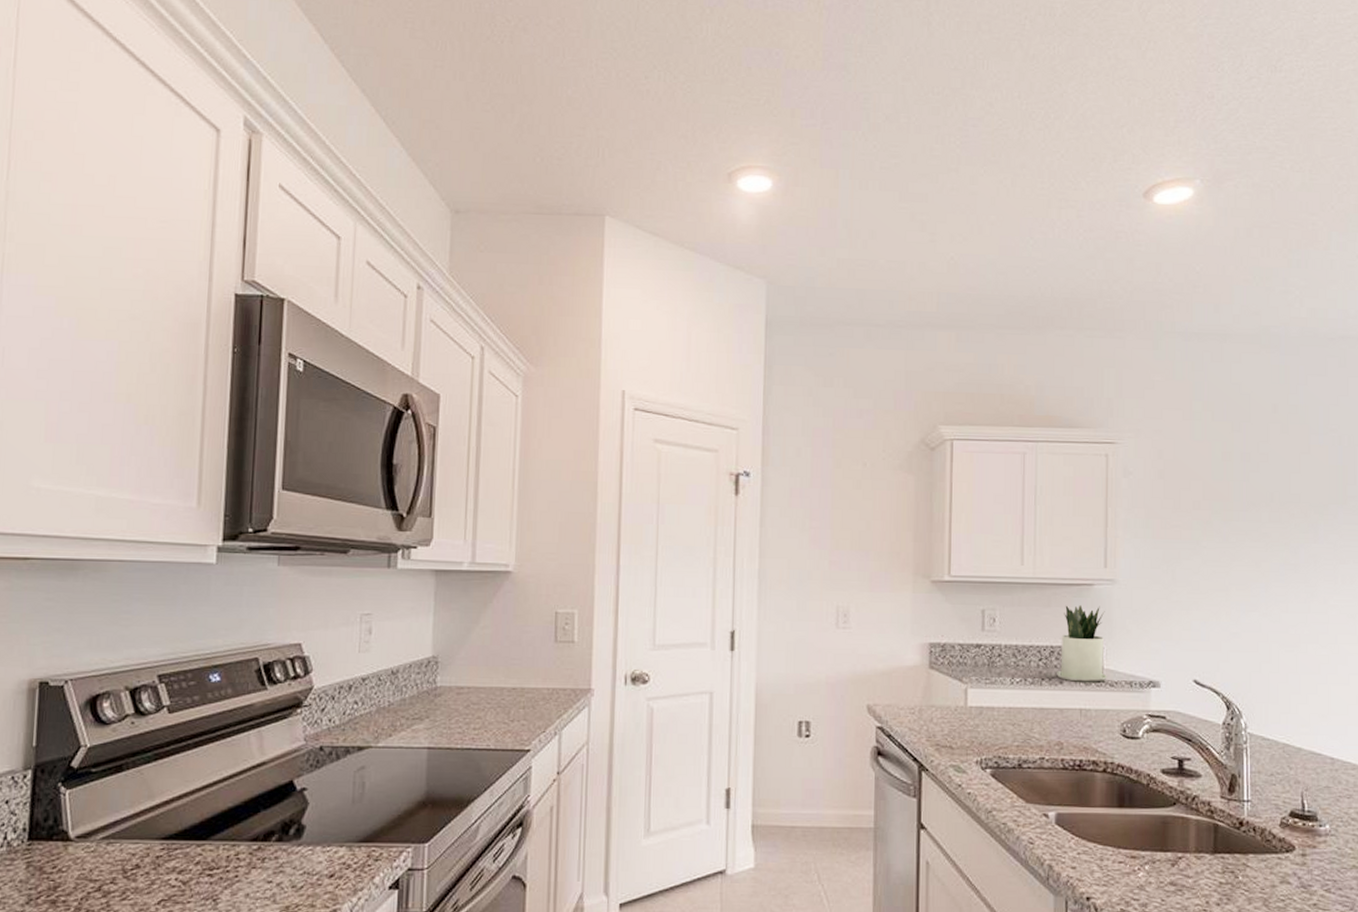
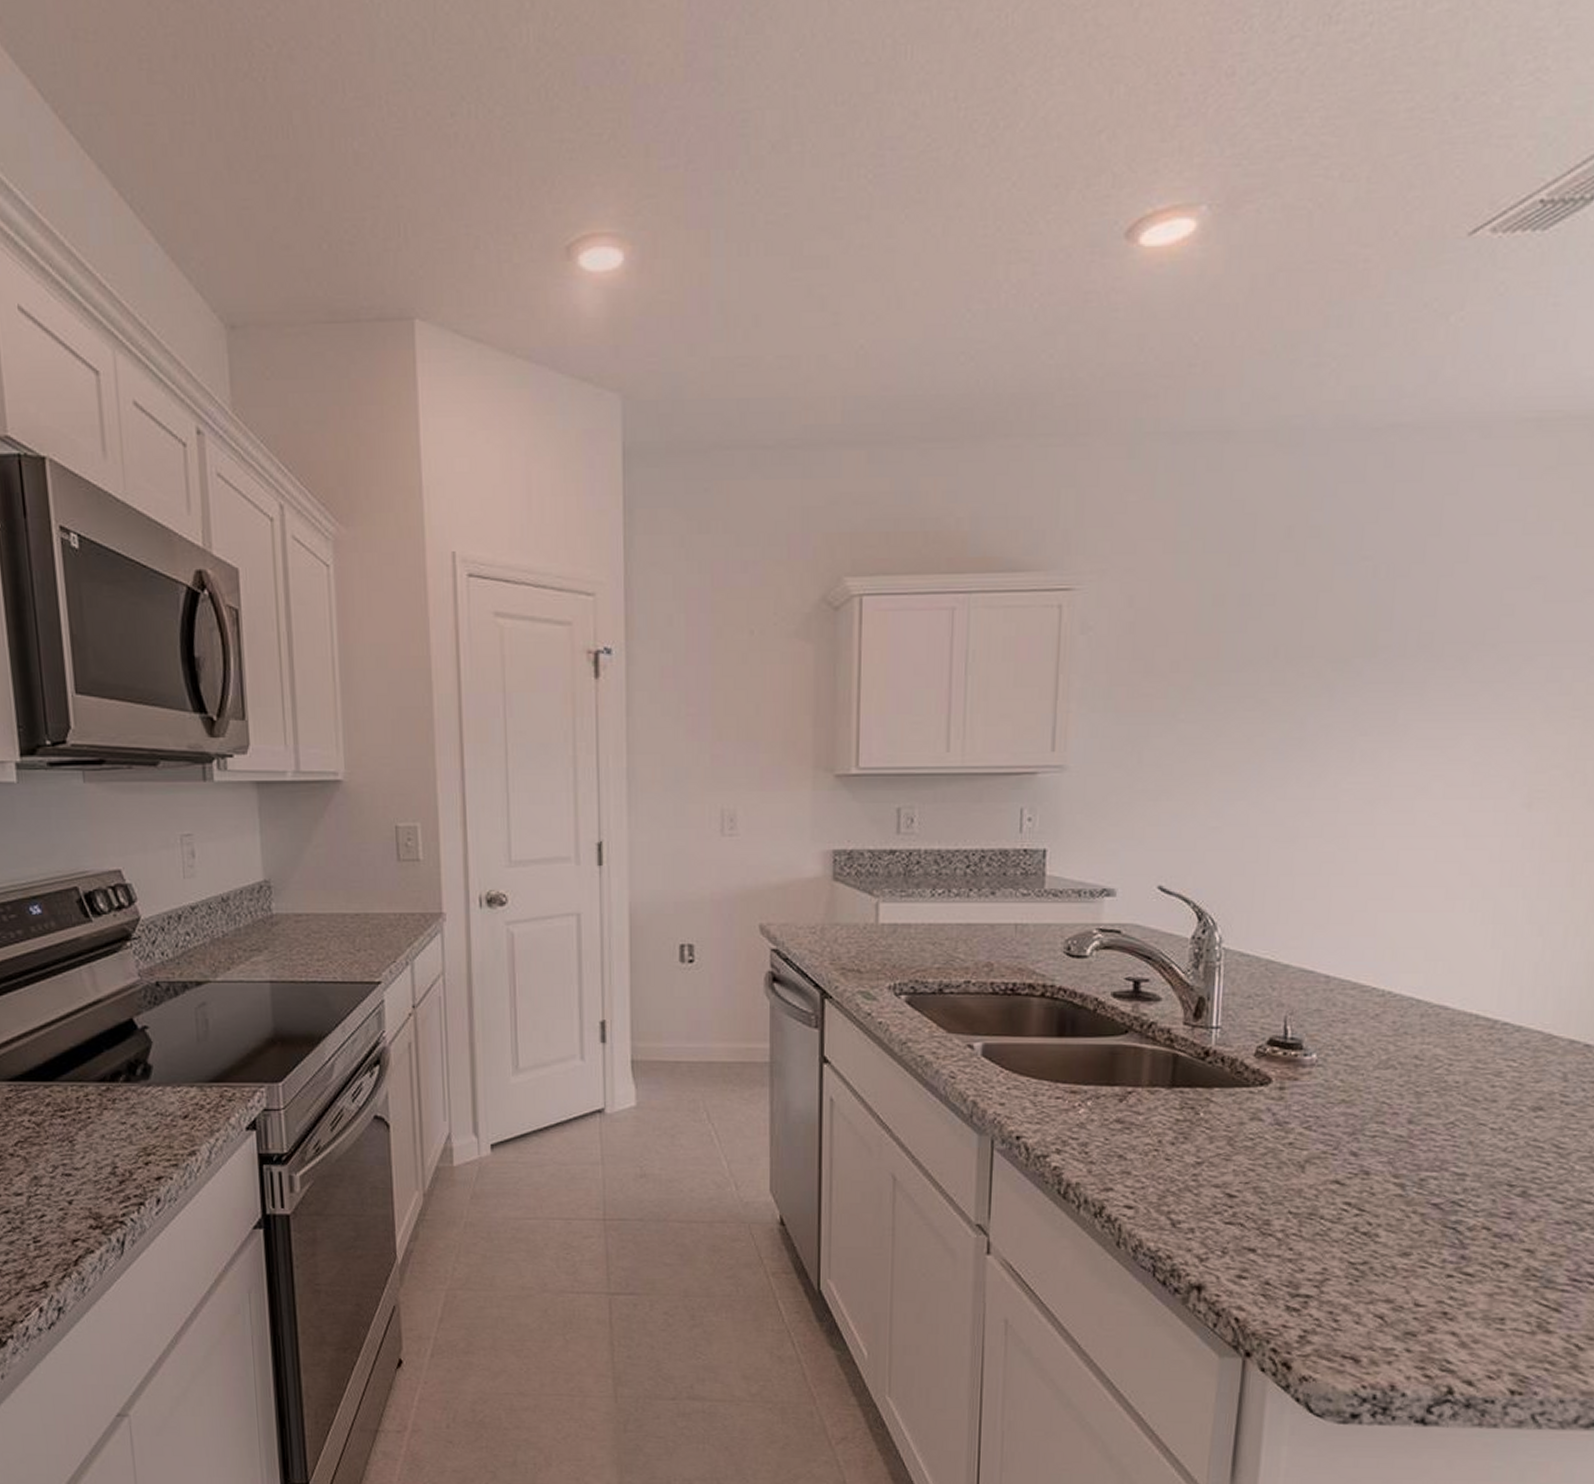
planter: present [1055,605,1108,682] -> none [986,799,1051,892]

